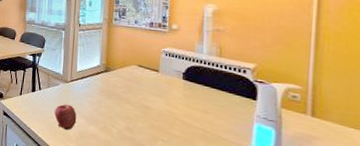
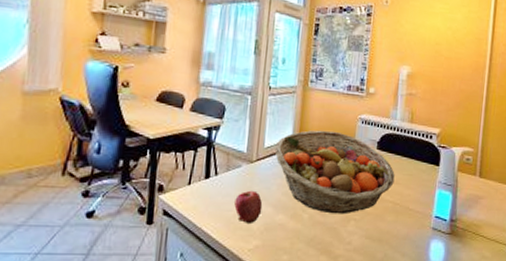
fruit basket: none [85,59,204,134] -> present [274,130,395,215]

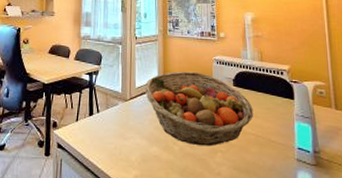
apple: present [234,190,263,223] -> none [115,125,138,155]

